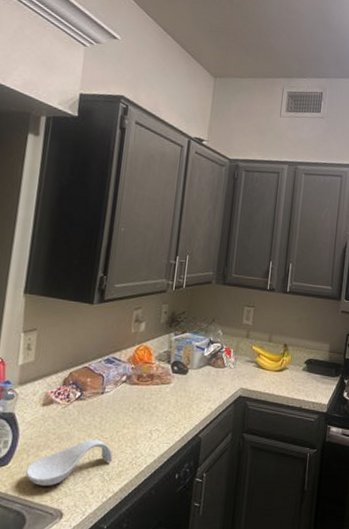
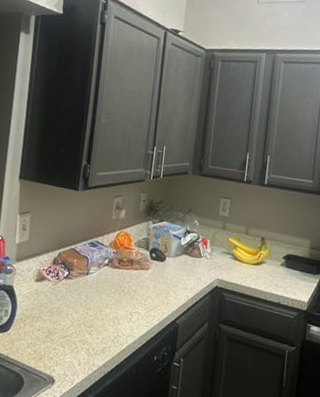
spoon rest: present [25,439,113,486] -> none [22,315,97,354]

